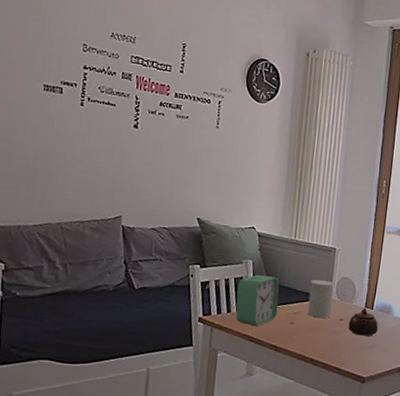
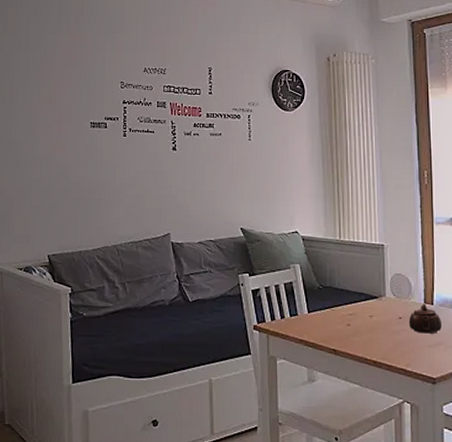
alarm clock: present [235,275,279,326] -> none [288,279,332,330]
cup: present [307,279,334,319] -> none [362,278,388,318]

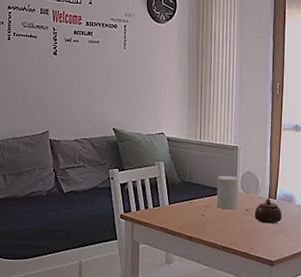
cup: none [362,278,388,318] -> present [216,175,239,210]

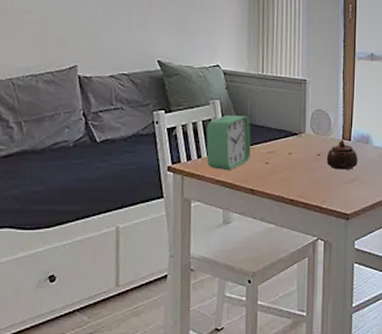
alarm clock: none [152,175,190,219] -> present [206,115,251,170]
cup: present [216,175,239,210] -> none [282,114,308,155]

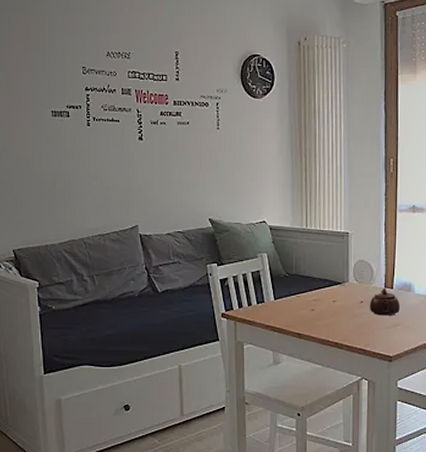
alarm clock: present [206,115,251,170] -> none [255,267,297,316]

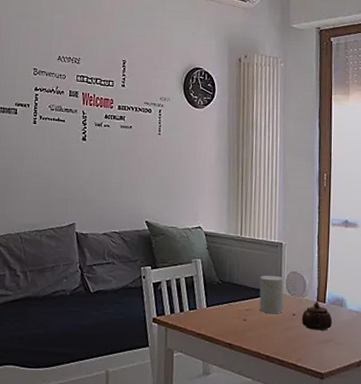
cup: none [326,265,351,303] -> present [259,275,284,314]

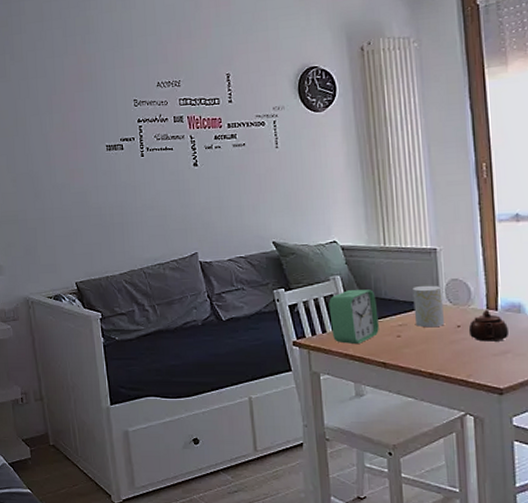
alarm clock: none [188,273,230,324] -> present [328,290,379,344]

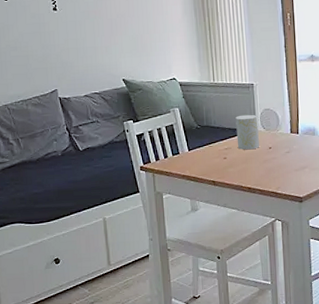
alarm clock: present [328,290,379,344] -> none [169,119,210,166]
teapot: present [468,309,508,342] -> none [277,133,306,160]

